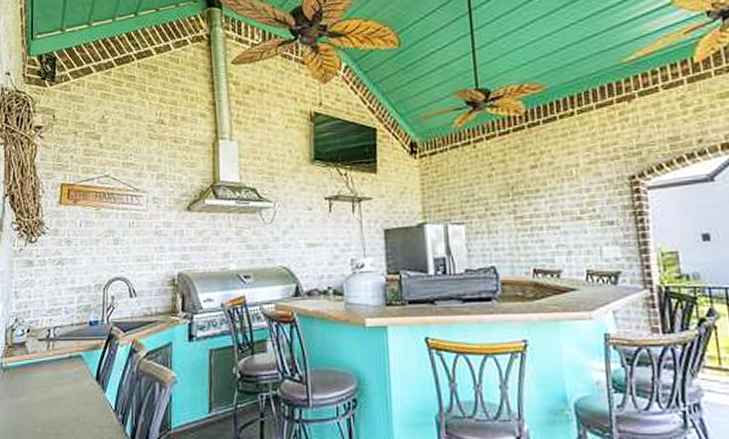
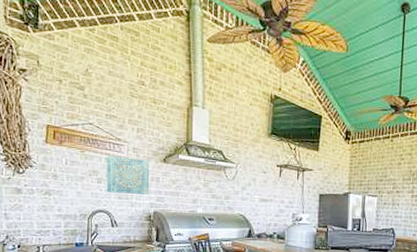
wall art: none [124,209,172,255] -> present [107,155,150,195]

